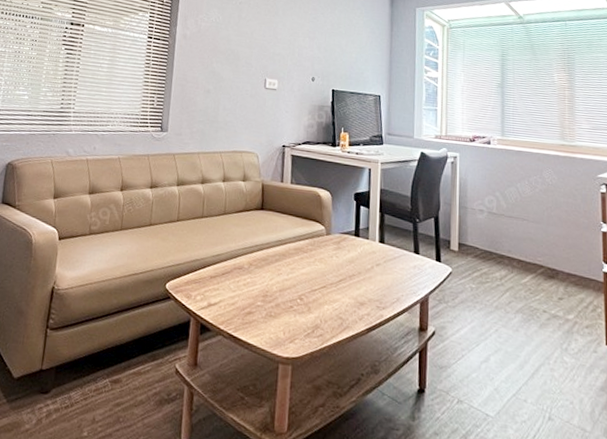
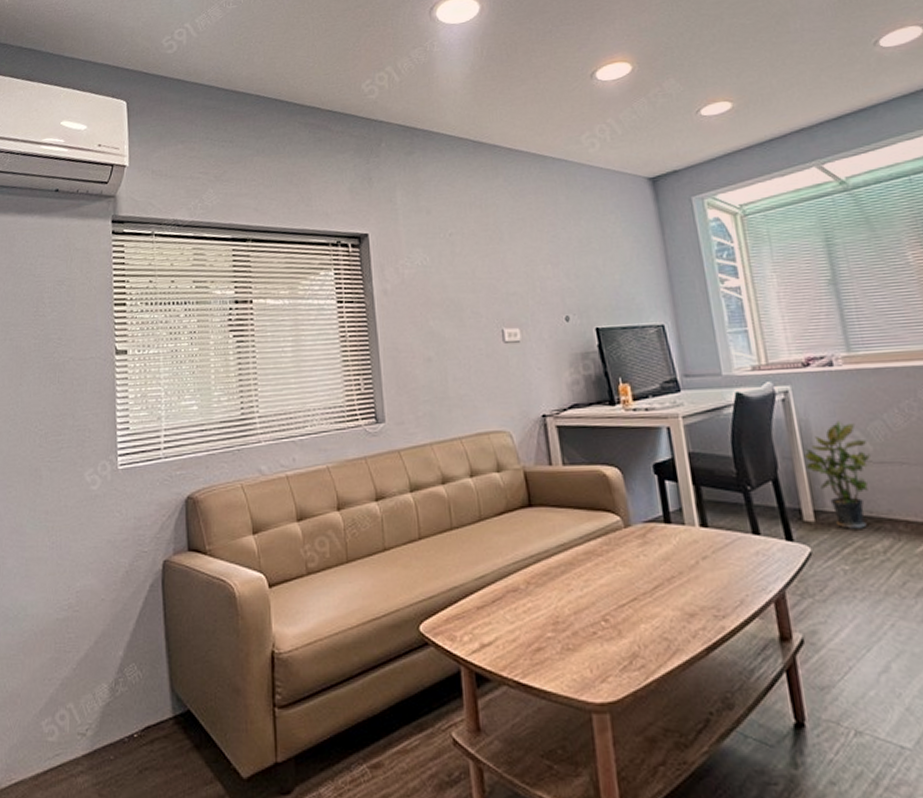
potted plant: none [458,183,503,261] -> present [803,420,870,529]

